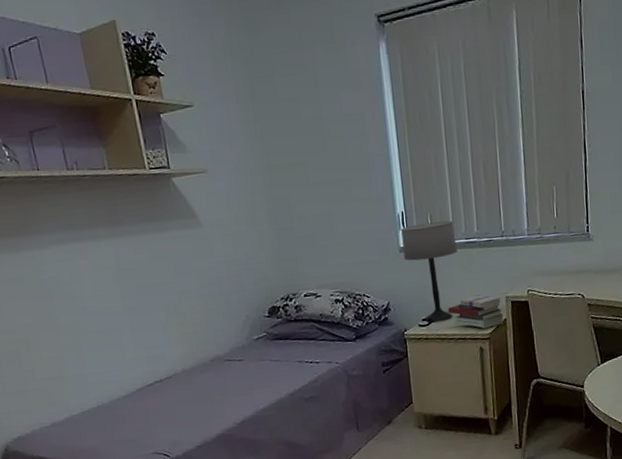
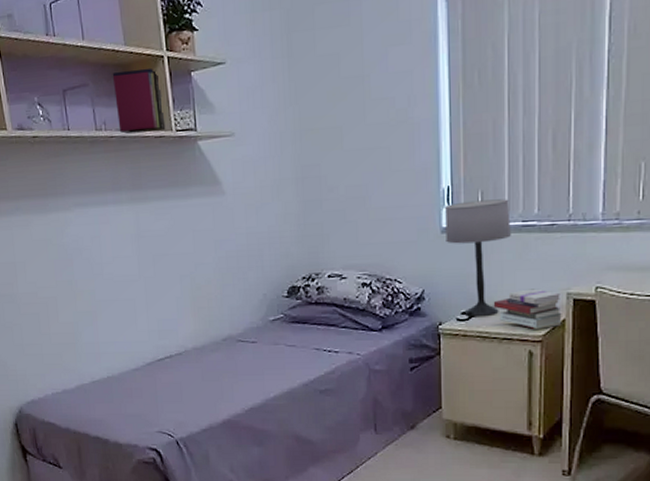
books: none [80,110,139,172] -> present [112,68,166,134]

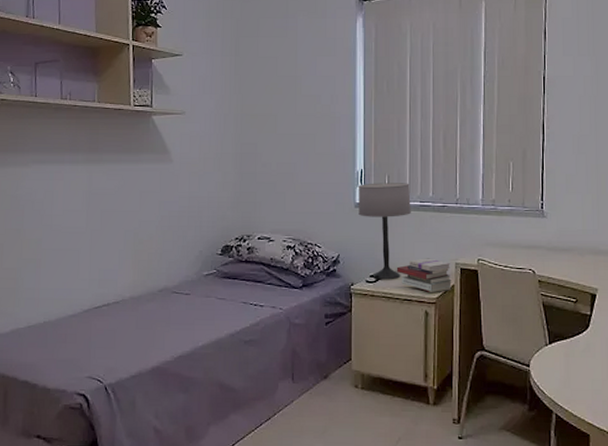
books: present [112,68,166,134] -> none [82,52,125,104]

